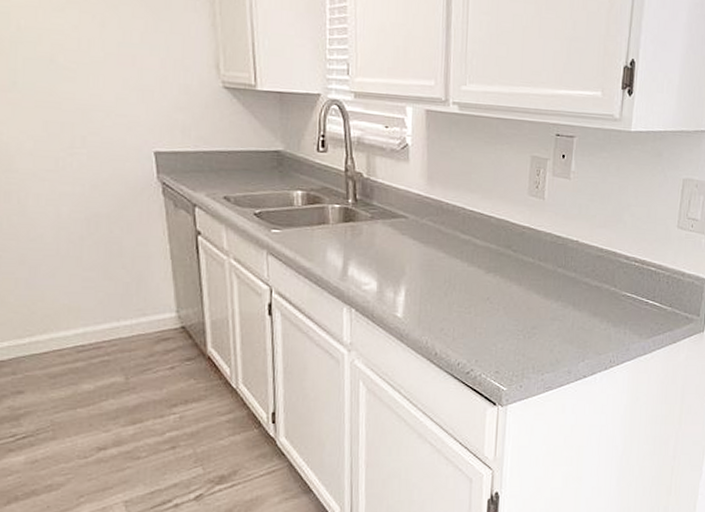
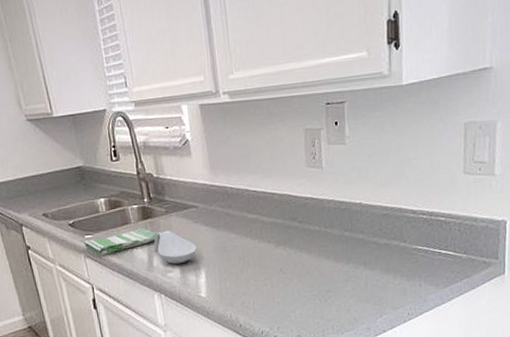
dish towel: none [269,230,357,255] -> present [83,227,157,256]
spoon rest: none [351,238,401,277] -> present [153,230,198,265]

